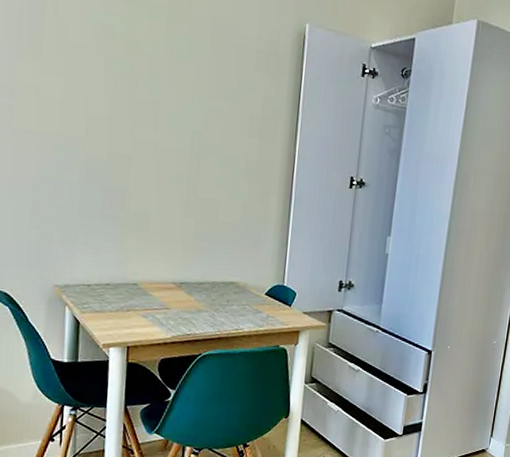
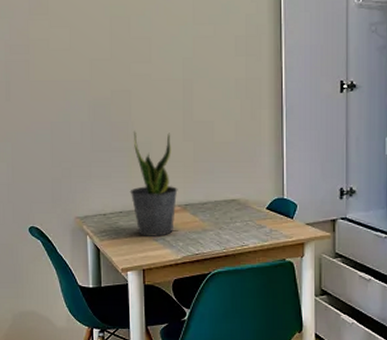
potted plant: none [120,199,174,314] -> present [129,130,178,236]

